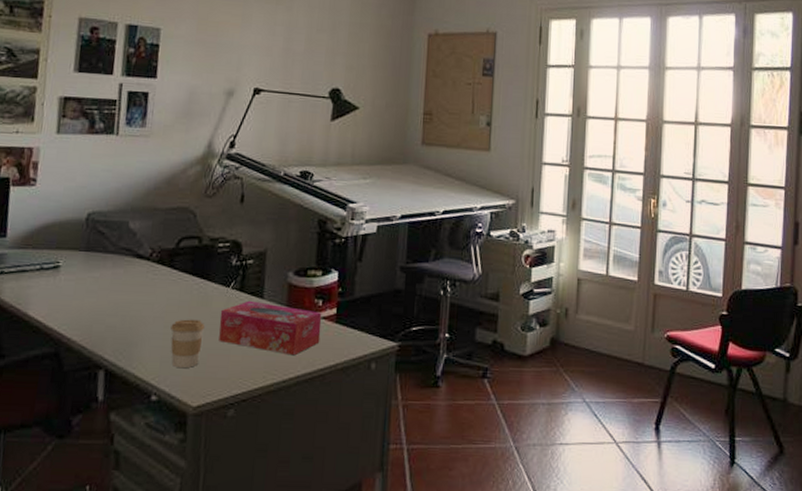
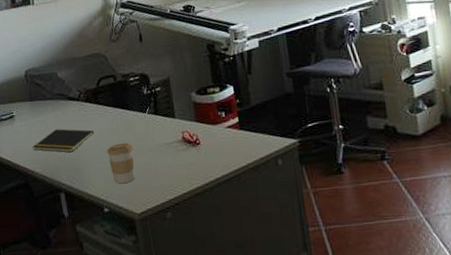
notepad: none [76,291,161,322] -> present [33,129,95,153]
tissue box: present [219,300,322,356] -> none [143,121,230,162]

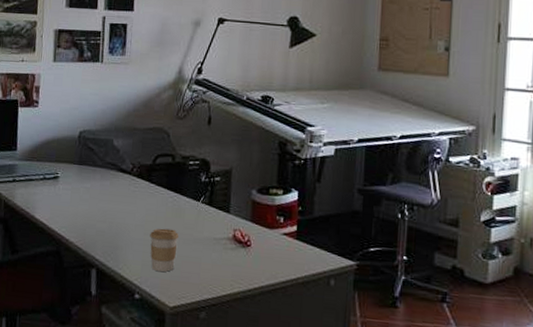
notepad: present [33,129,95,153] -> none [72,200,141,228]

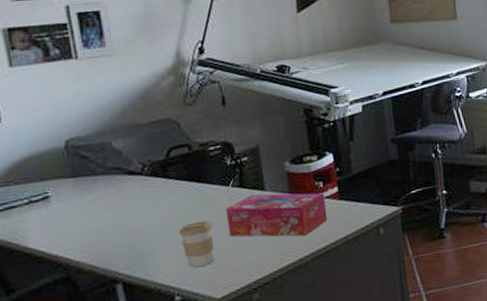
tissue box: none [191,214,284,268] -> present [225,193,328,237]

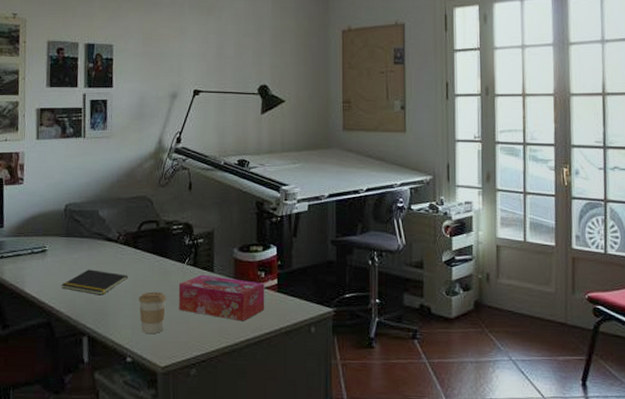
notepad: none [77,208,163,237] -> present [61,269,129,295]

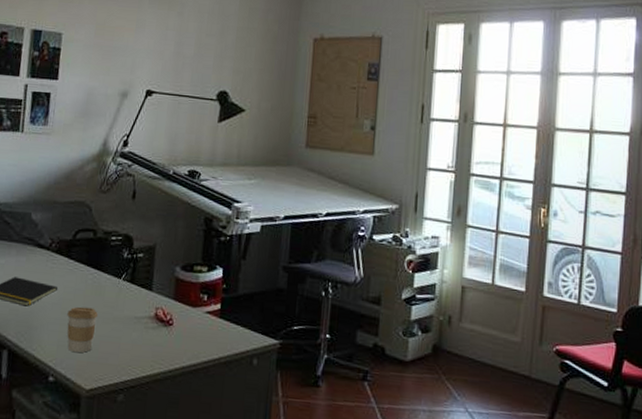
tissue box: present [178,274,265,322] -> none [110,292,207,347]

